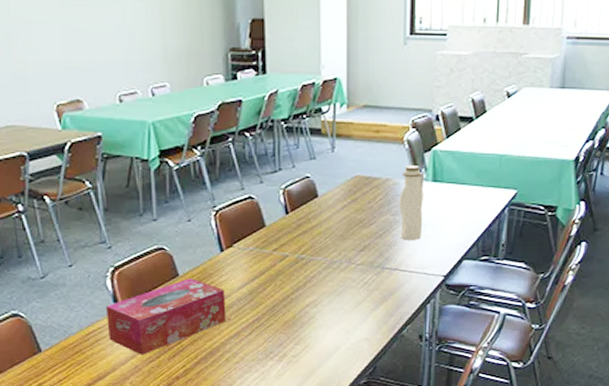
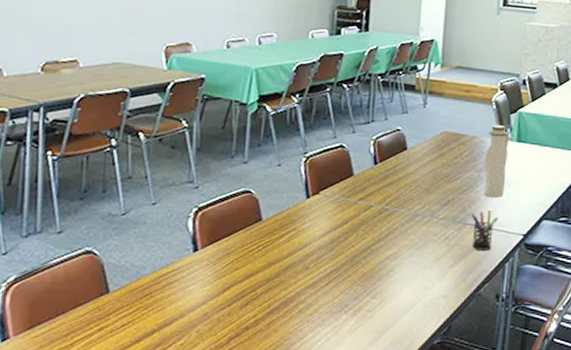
tissue box: present [106,278,226,355] -> none [181,223,307,302]
pen holder: none [389,253,417,293] -> present [471,210,498,250]

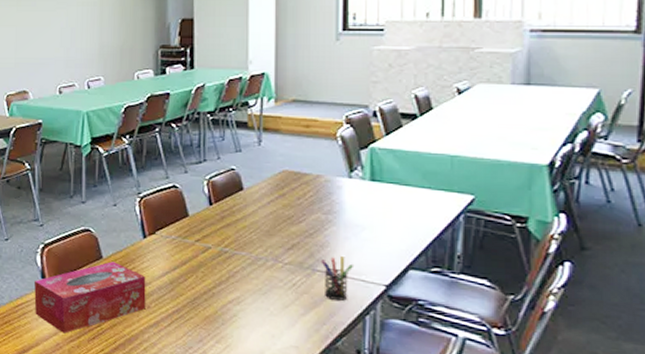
tissue box: none [181,223,307,302] -> present [34,261,146,334]
water bottle: present [483,125,510,198] -> none [332,162,361,243]

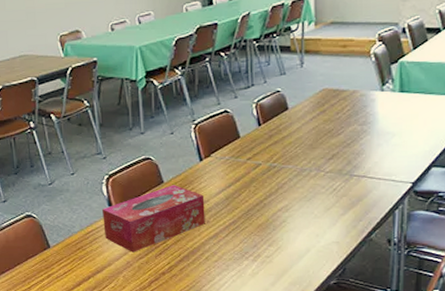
pen holder: present [321,256,353,301] -> none [357,161,385,199]

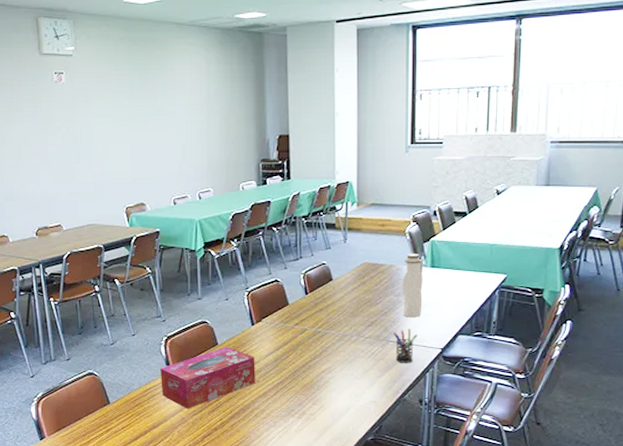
pen holder: none [357,161,385,199] -> present [393,329,417,363]
water bottle: none [366,77,392,149] -> present [402,254,424,317]

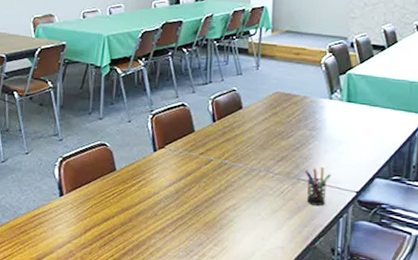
tissue box: present [160,347,255,409] -> none [50,173,155,241]
water bottle: present [402,254,424,317] -> none [315,86,340,155]

